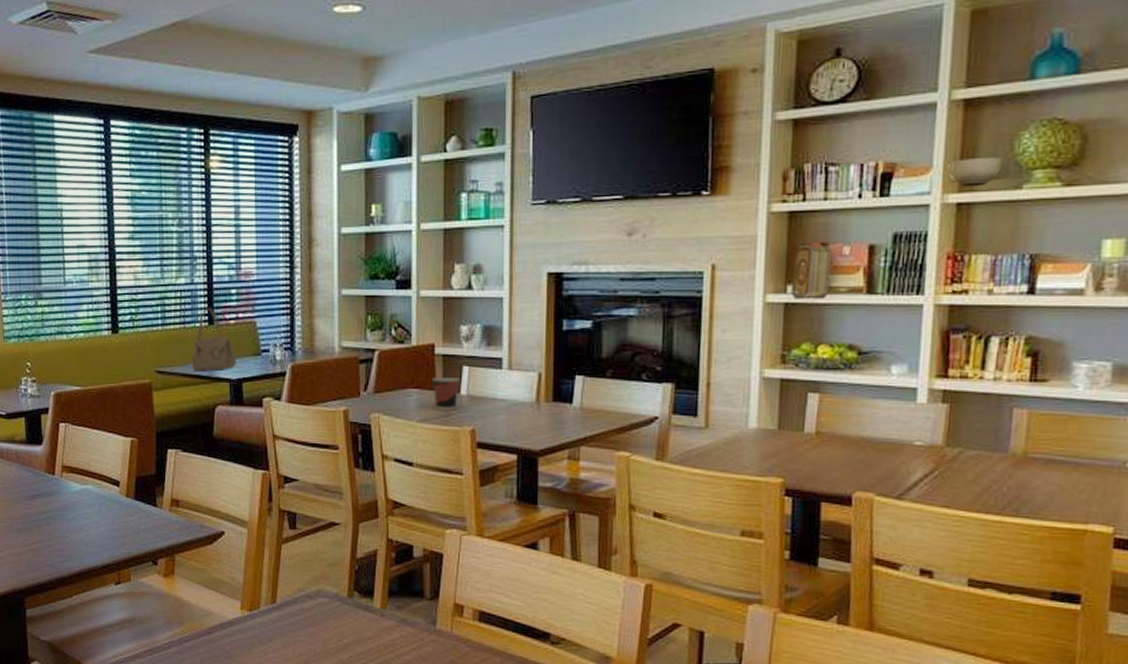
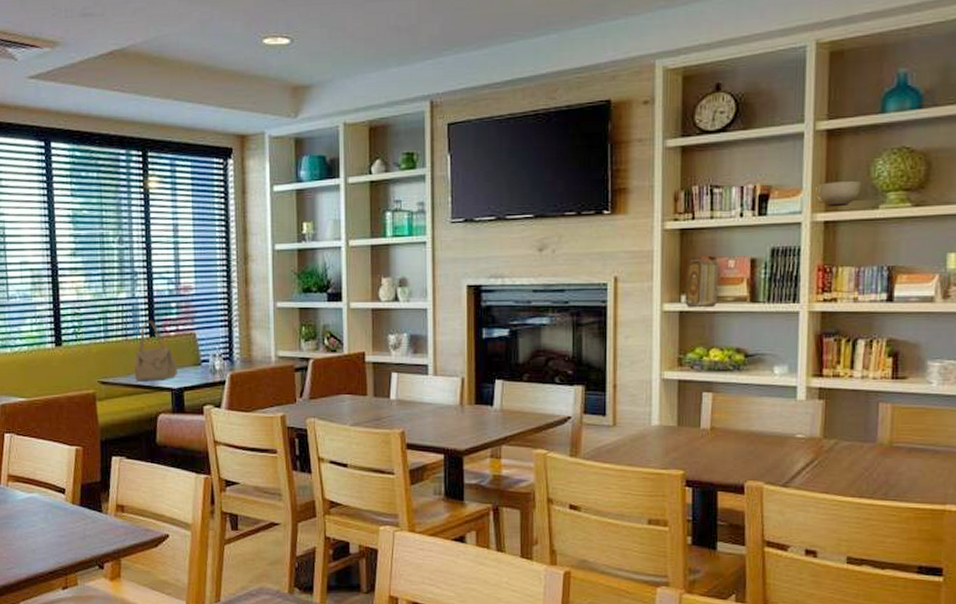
cup: present [432,378,460,411] -> none [364,384,389,415]

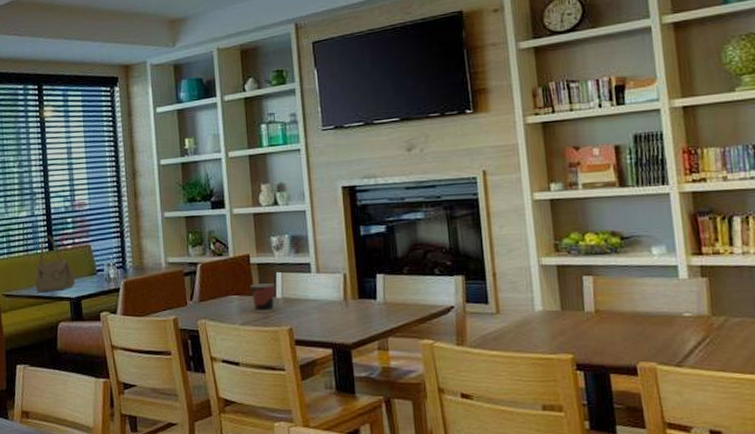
cup: none [364,384,389,415] -> present [250,283,275,314]
decorative box: present [685,259,720,308] -> none [552,148,587,196]
bowl: present [816,181,862,207] -> none [670,67,715,93]

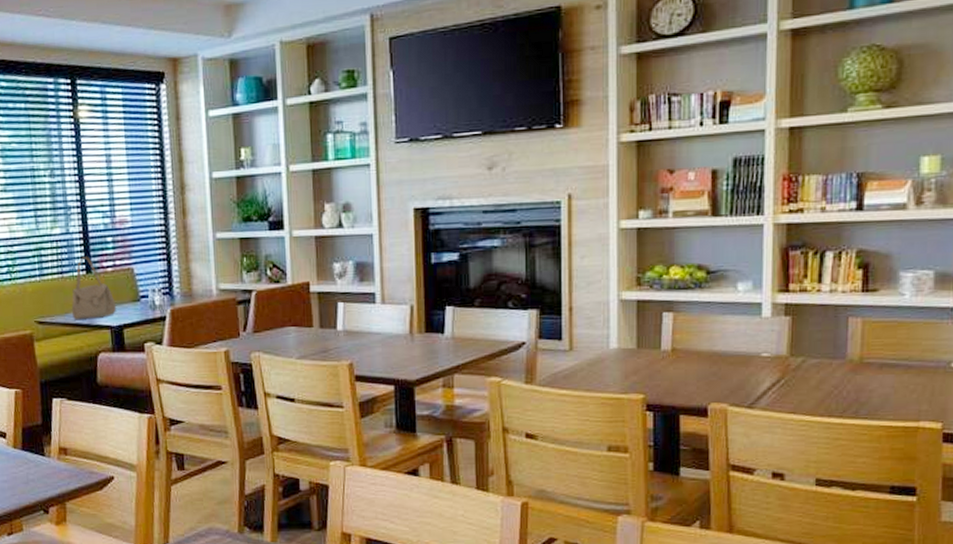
cup: present [250,283,275,314] -> none [309,314,336,347]

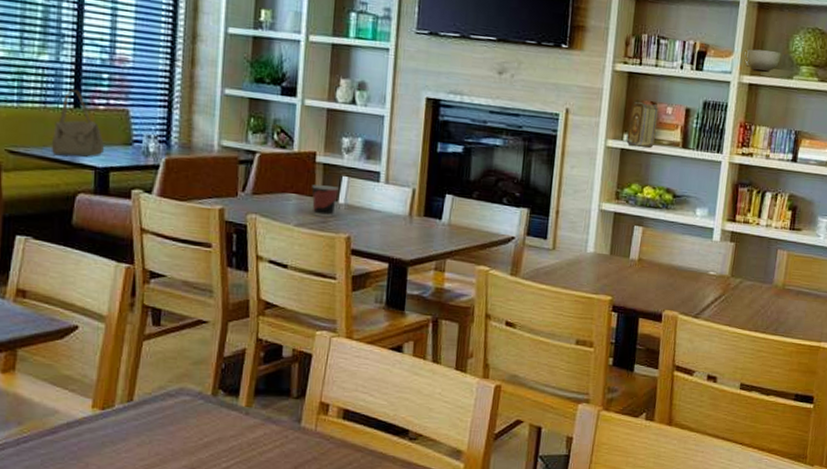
cup: none [309,314,336,347] -> present [312,184,339,218]
decorative box: none [643,172,679,225] -> present [626,102,659,149]
bowl: none [780,83,829,112] -> present [744,49,782,73]

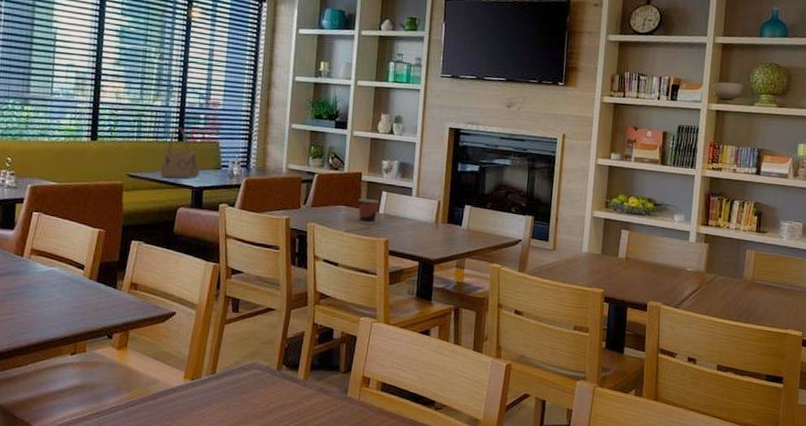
decorative box: present [626,102,659,149] -> none [613,127,641,166]

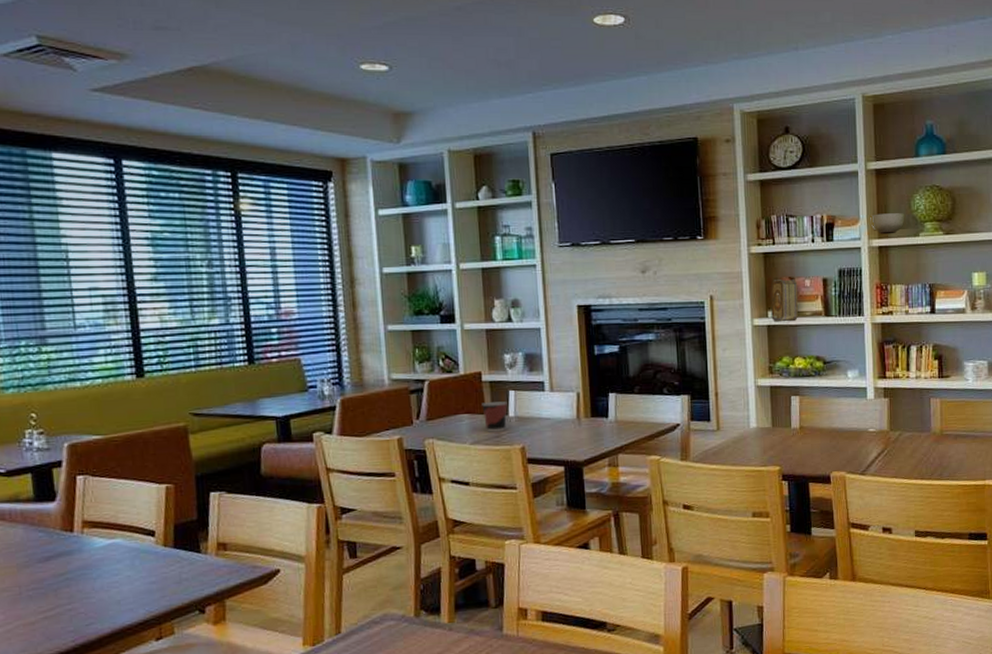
handbag: present [160,127,200,180] -> none [231,347,283,412]
decorative box: none [613,127,641,166] -> present [771,279,799,322]

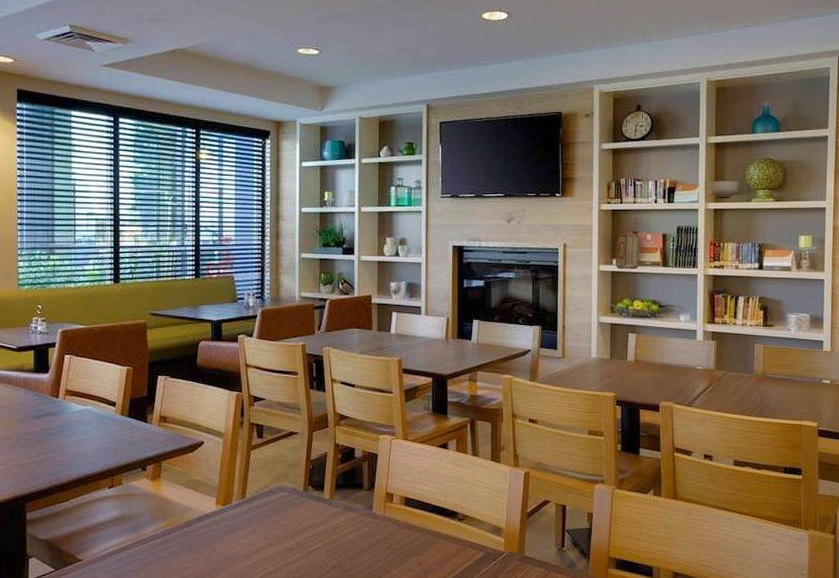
cup: present [482,401,508,432] -> none [370,320,390,345]

